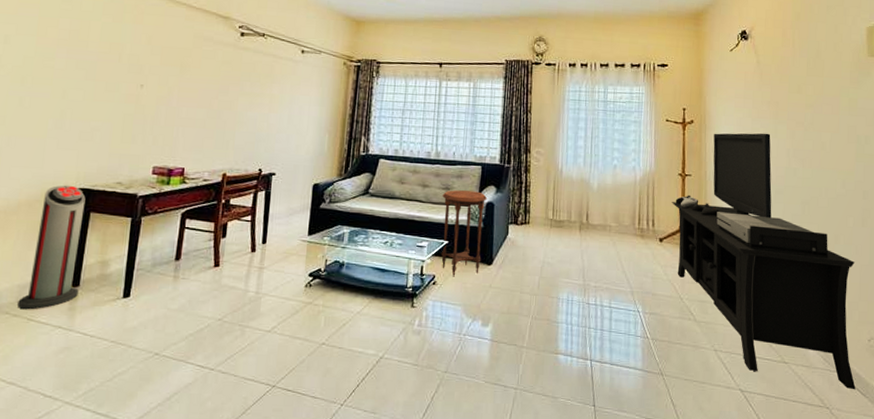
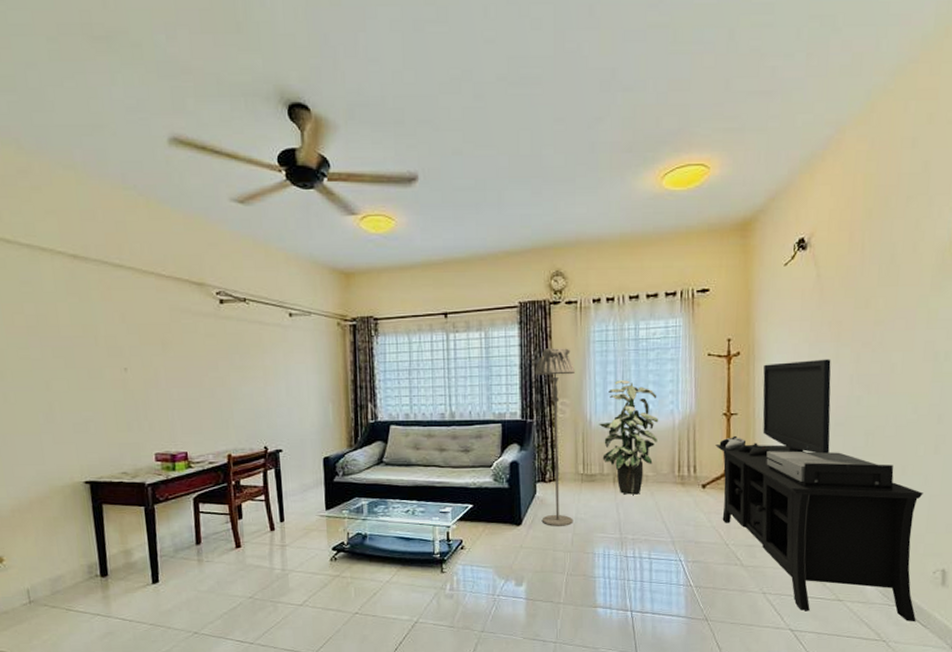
air purifier: present [17,185,86,310] -> none [53,479,109,601]
side table: present [441,190,487,277] -> none [462,451,510,540]
floor lamp: none [512,102,551,270] -> present [534,348,576,527]
indoor plant: none [569,136,623,243] -> present [599,380,659,495]

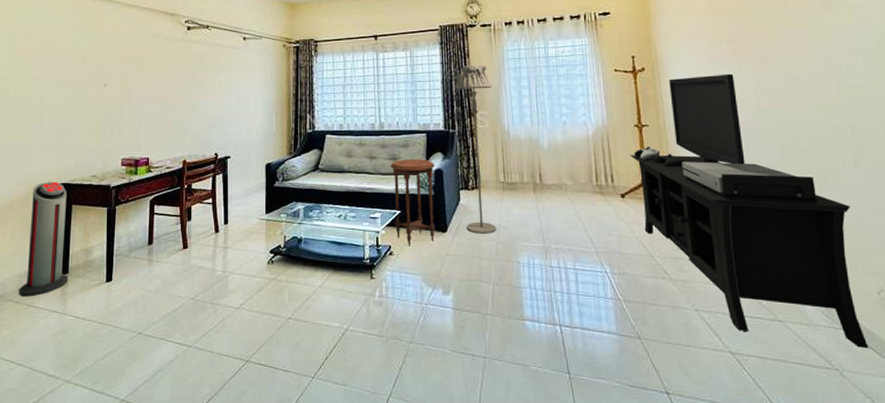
air purifier: none [53,479,109,601] -> present [19,181,68,297]
side table: none [462,451,510,540] -> present [390,159,435,247]
indoor plant: present [599,380,659,495] -> none [517,94,574,203]

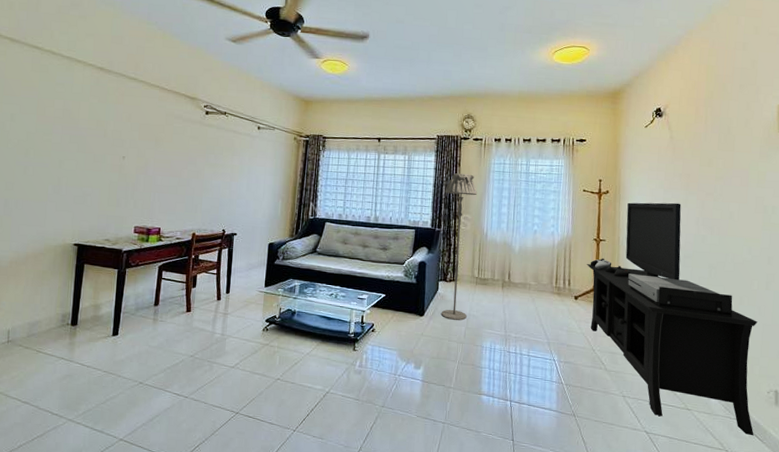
air purifier: present [19,181,68,297] -> none [28,241,80,344]
side table: present [390,159,435,247] -> none [379,250,419,326]

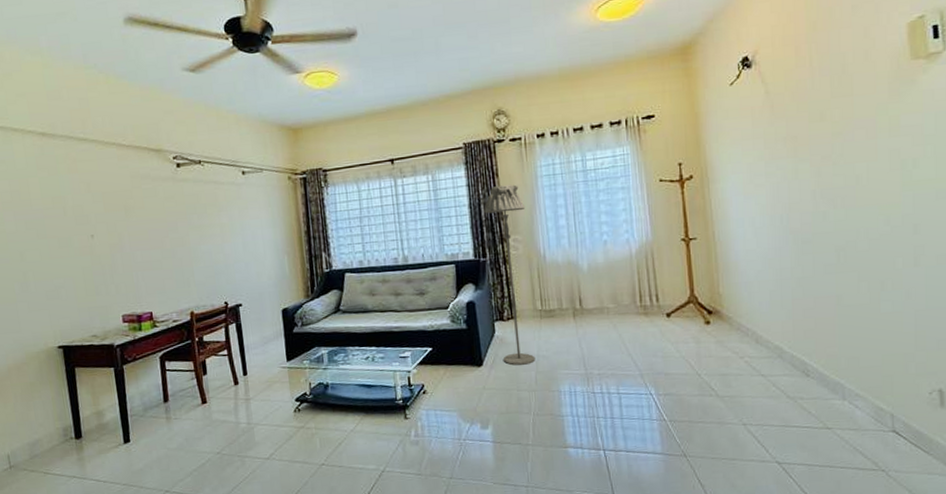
media console: present [587,202,758,436] -> none [676,175,916,449]

